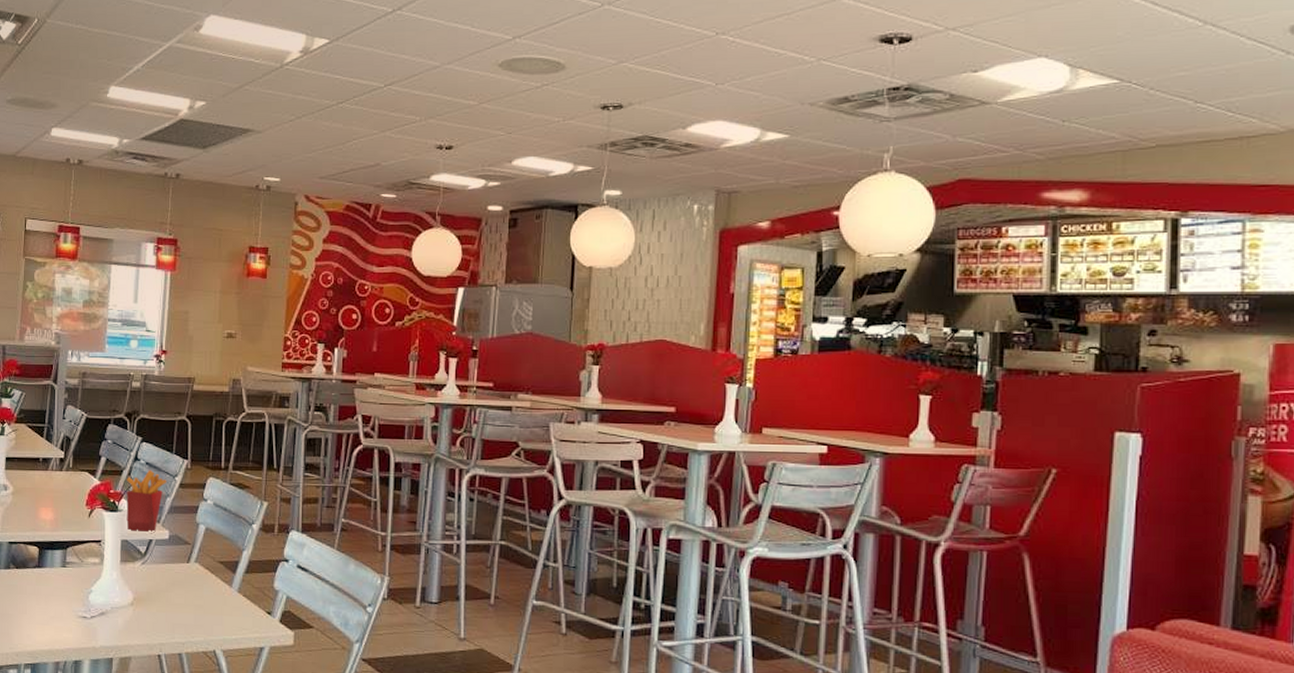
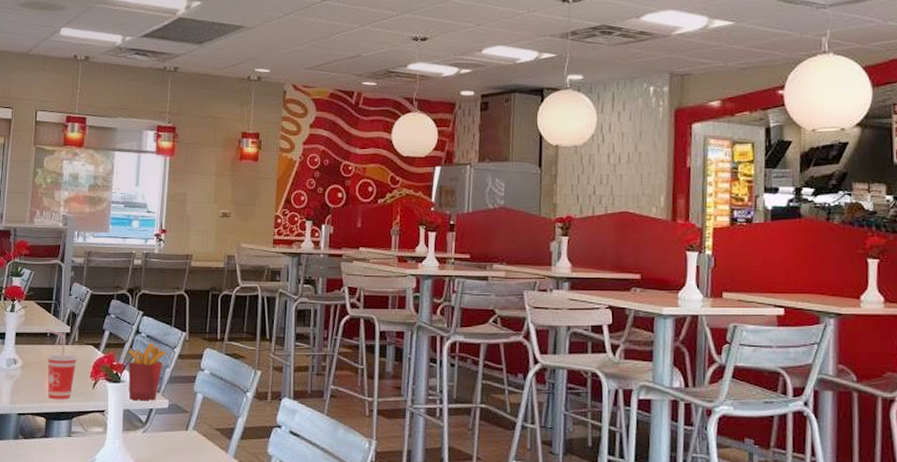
beverage cup: none [37,452,73,529] -> present [45,327,78,400]

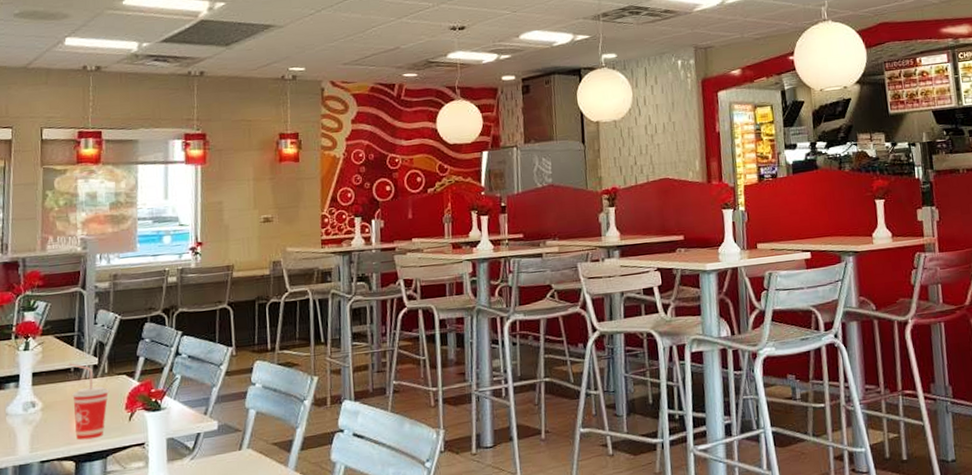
french fries: present [128,342,167,404] -> none [168,363,212,428]

